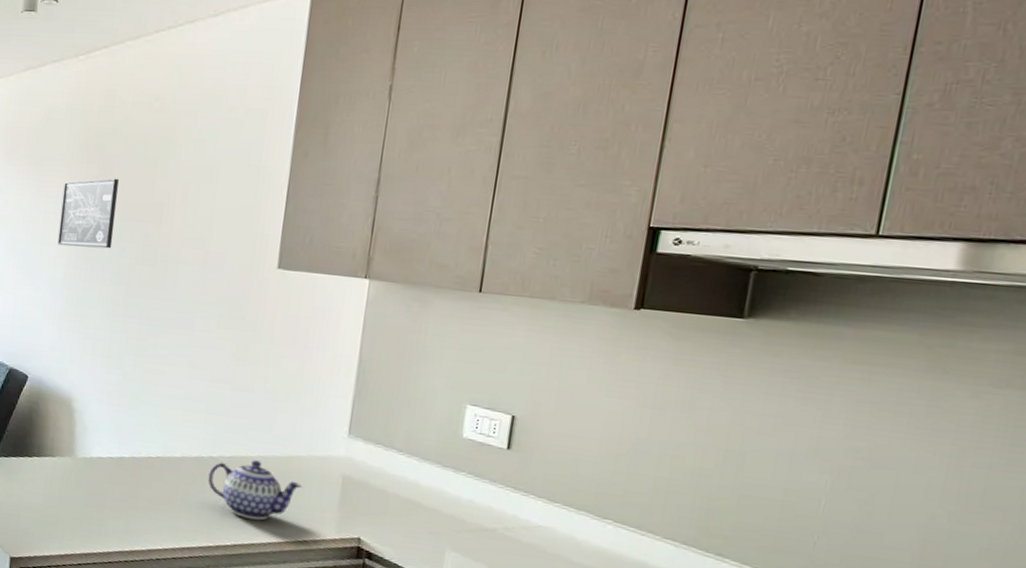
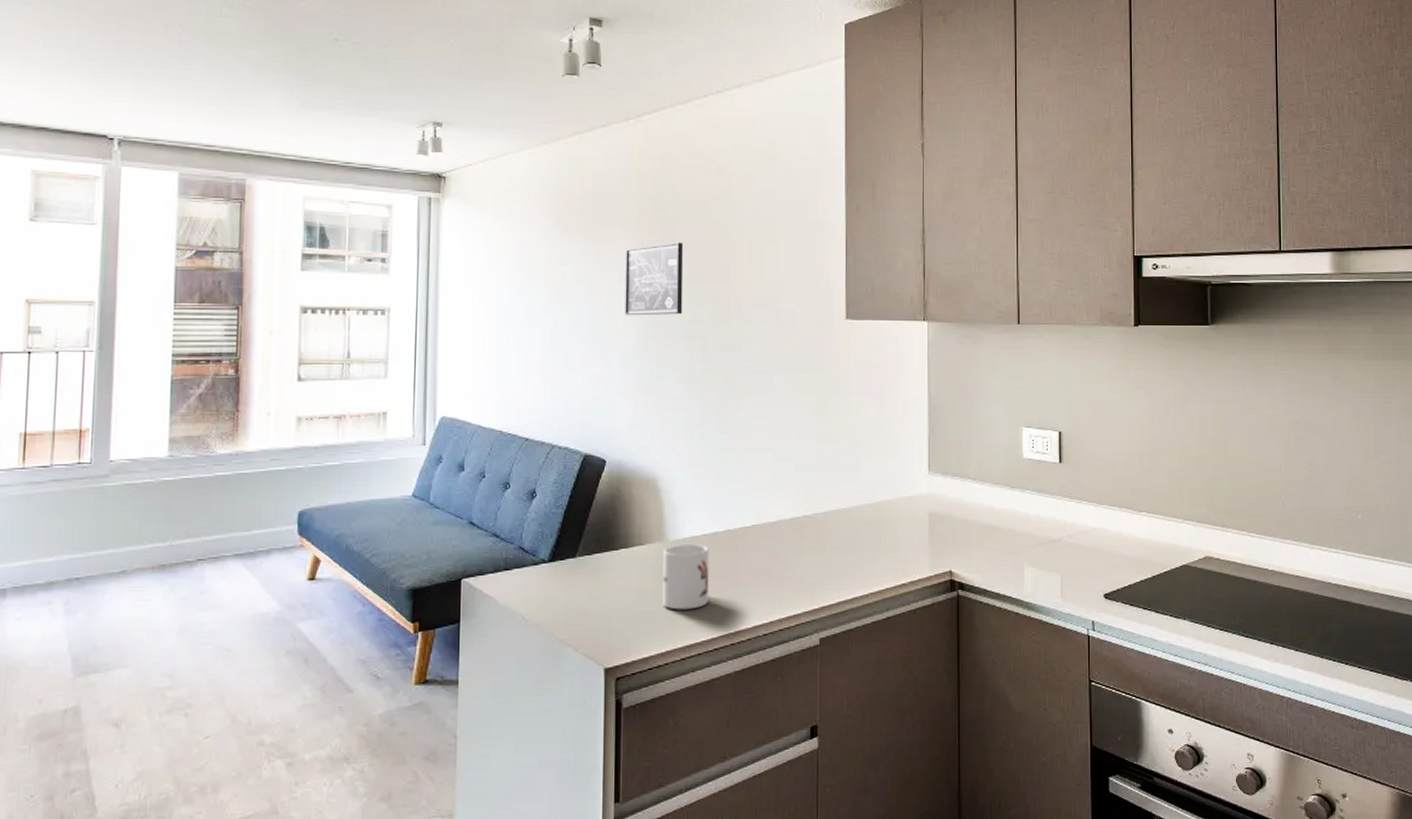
mug: none [66,462,114,523] -> present [663,544,709,610]
teapot: present [208,460,303,521] -> none [805,512,895,573]

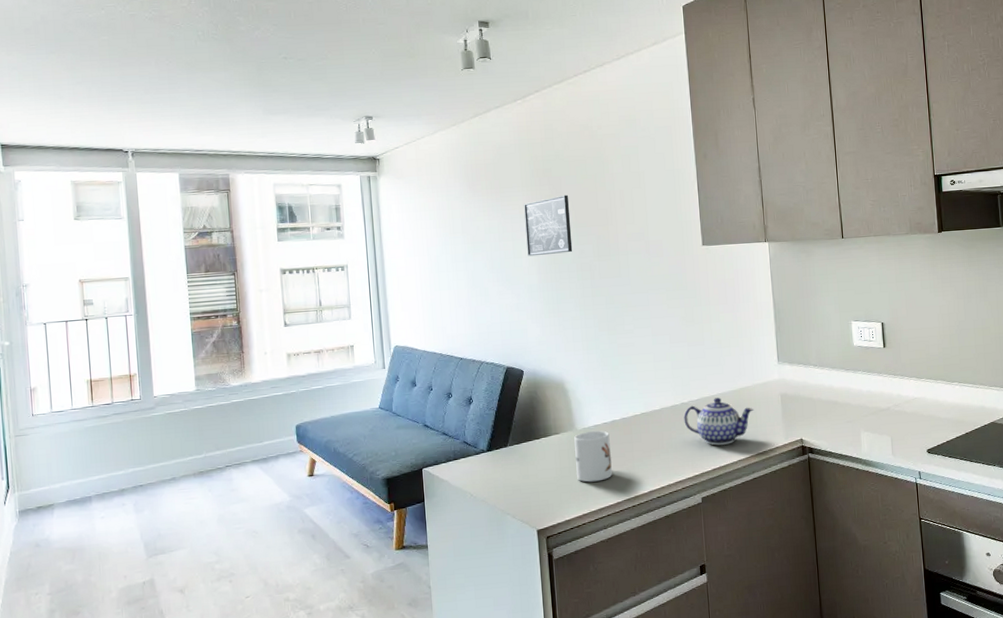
teapot: none [805,512,895,573] -> present [684,397,755,446]

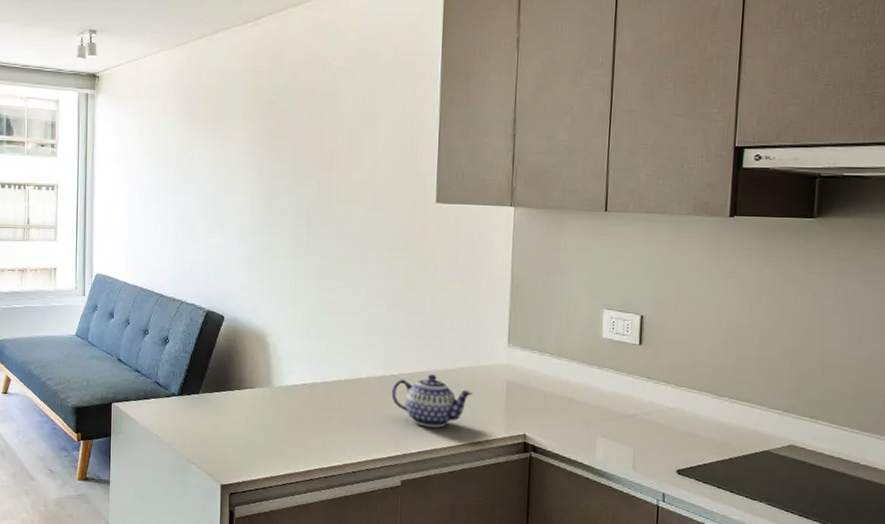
wall art: present [524,194,573,257] -> none [241,131,292,196]
mug: present [574,431,612,482] -> none [268,390,308,445]

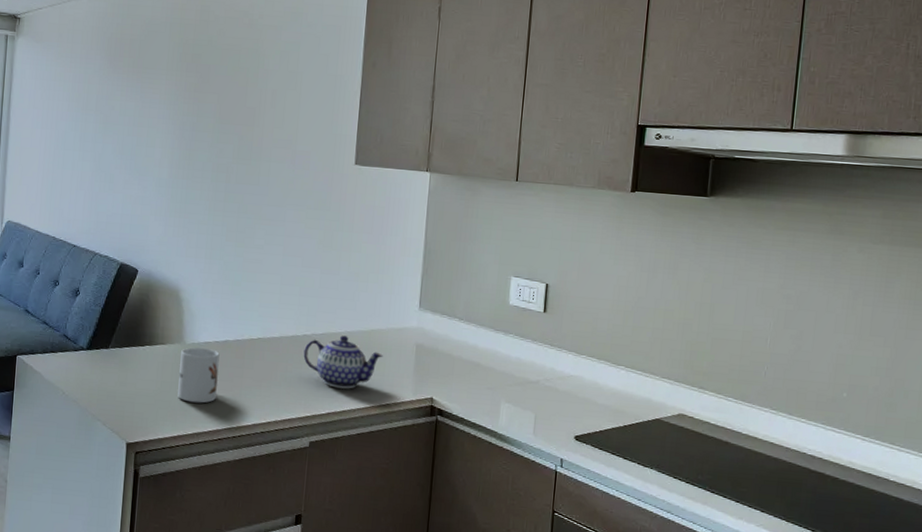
mug: none [268,390,308,445] -> present [178,347,220,403]

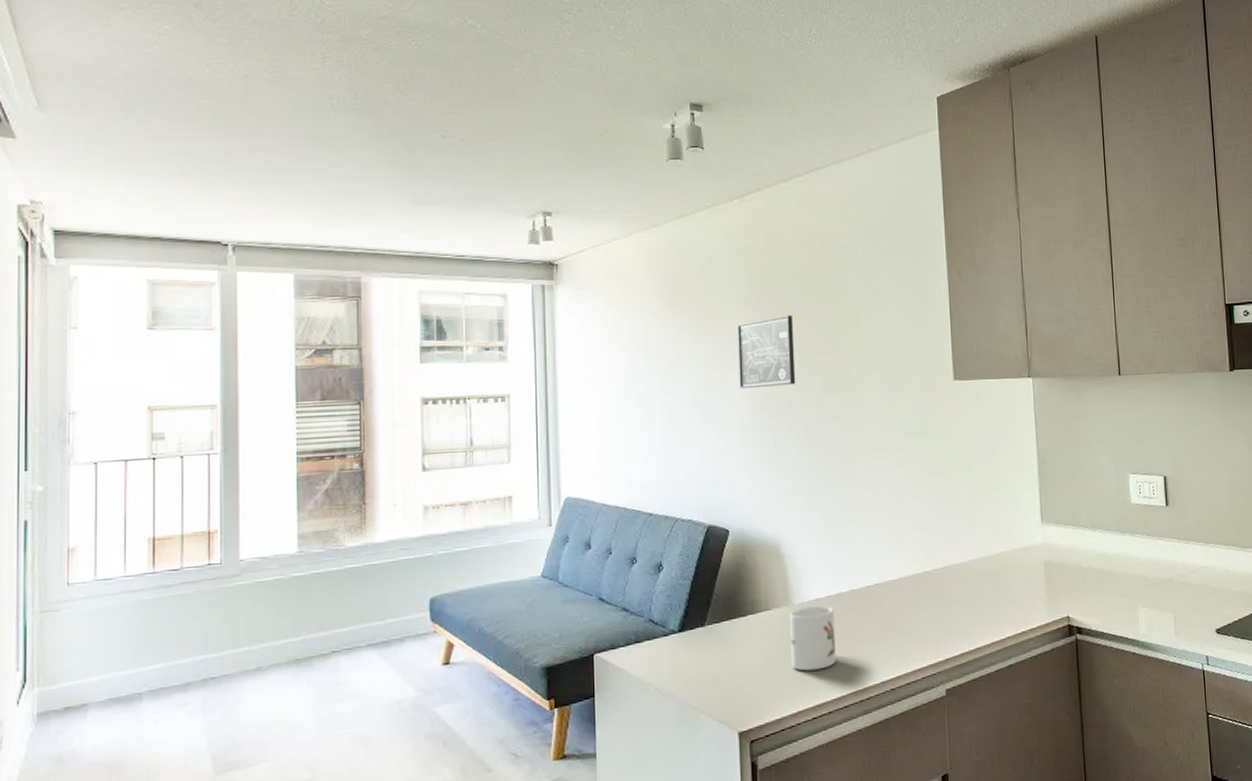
wall art: none [161,85,215,150] -> present [737,315,796,389]
teapot: present [303,335,384,389] -> none [926,565,1012,625]

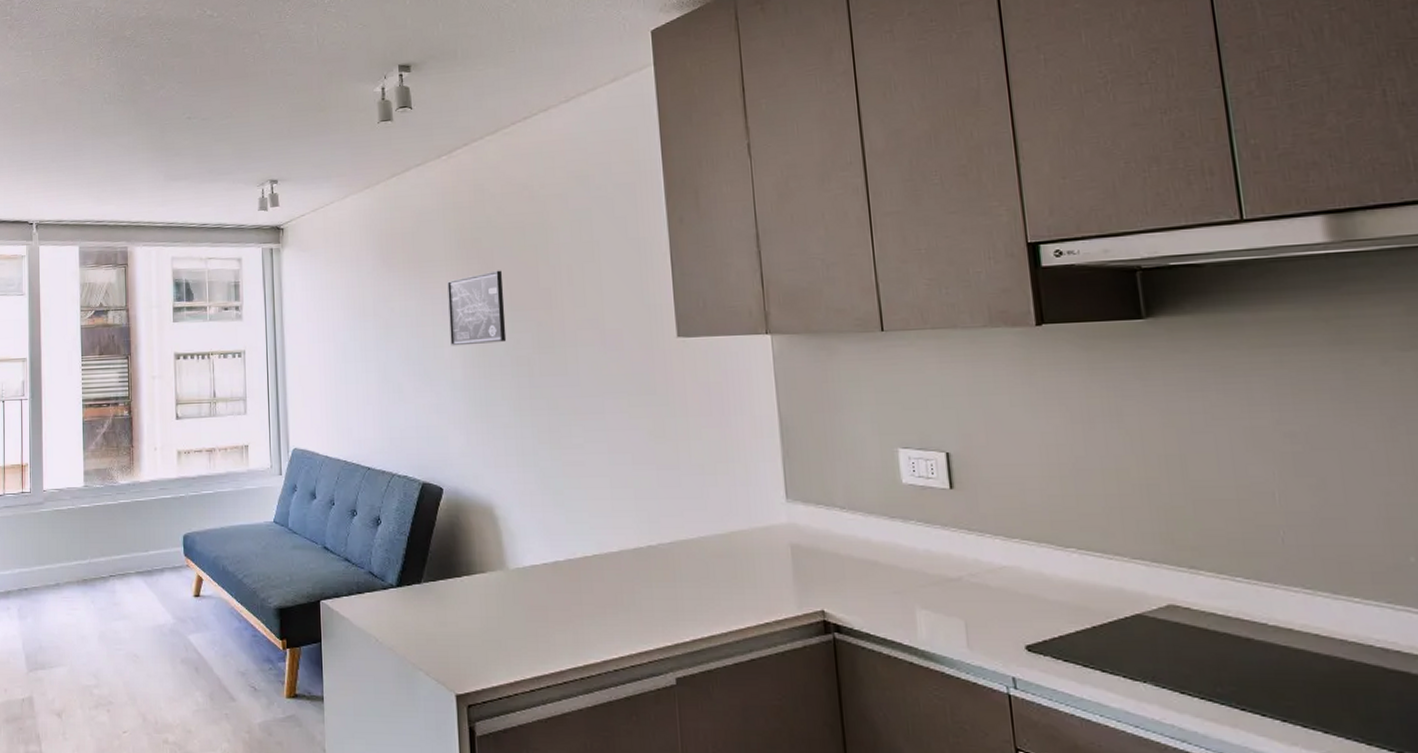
mug: present [790,606,836,671] -> none [505,573,554,640]

